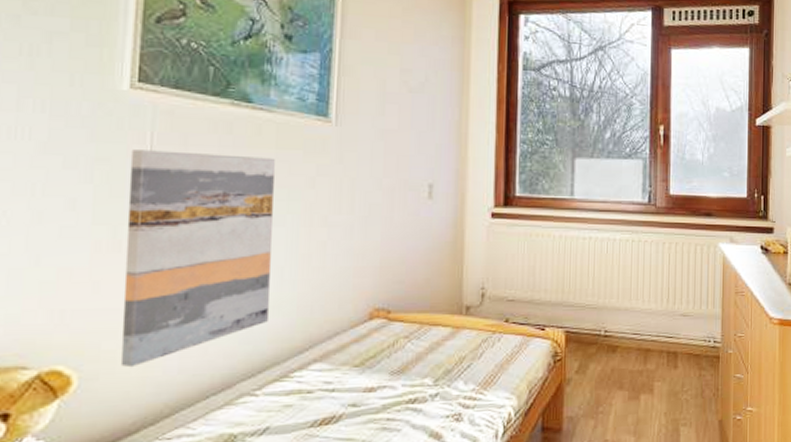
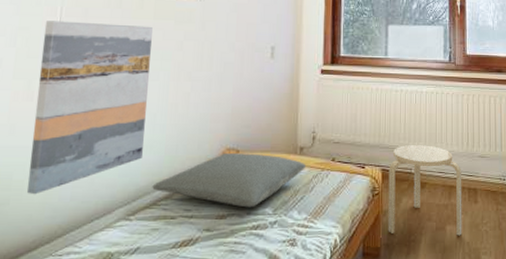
pillow: none [282,314,473,378] -> present [152,153,306,208]
stool: none [572,302,660,406] -> present [388,145,462,236]

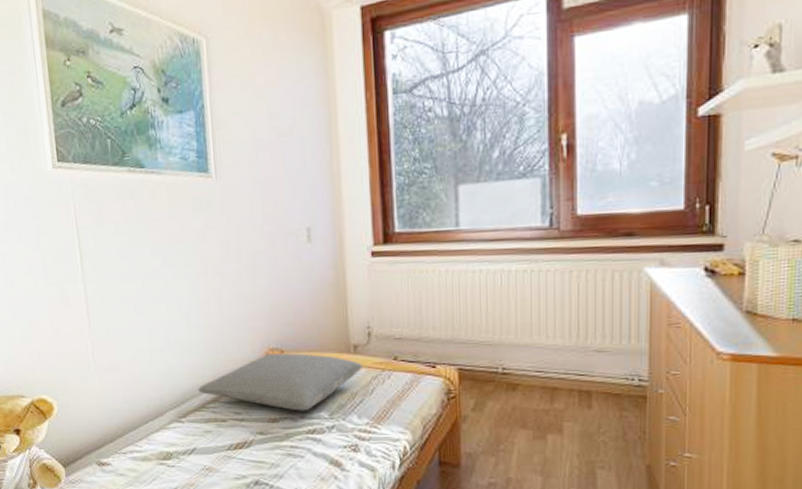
wall art: present [26,21,153,195] -> none [62,216,184,398]
stool: present [388,145,462,236] -> none [467,338,570,446]

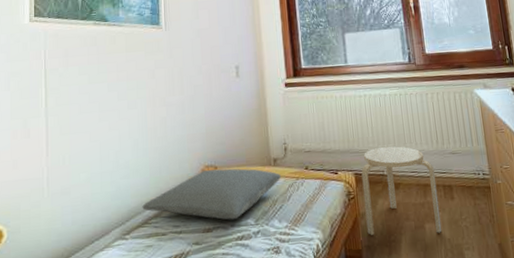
stool: none [467,338,570,446] -> present [361,146,442,235]

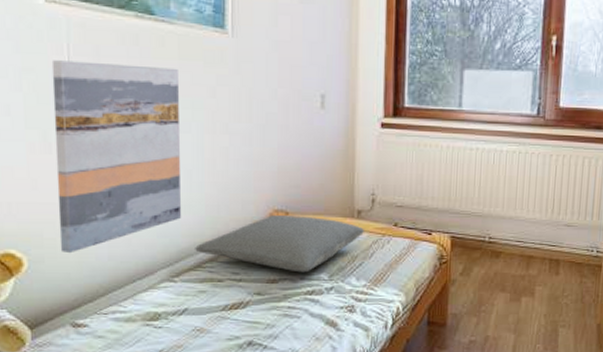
wall art: none [32,59,131,222] -> present [51,60,182,254]
stool: present [361,146,442,235] -> none [456,211,544,308]

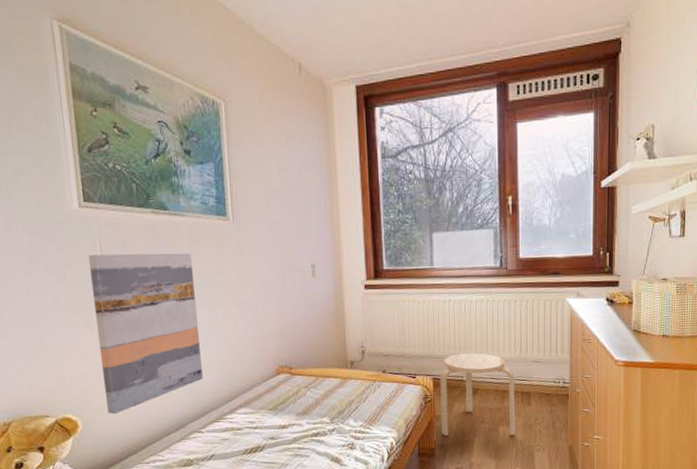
pillow: present [195,215,364,273] -> none [216,369,357,418]
stool: none [456,211,544,308] -> present [440,353,515,436]

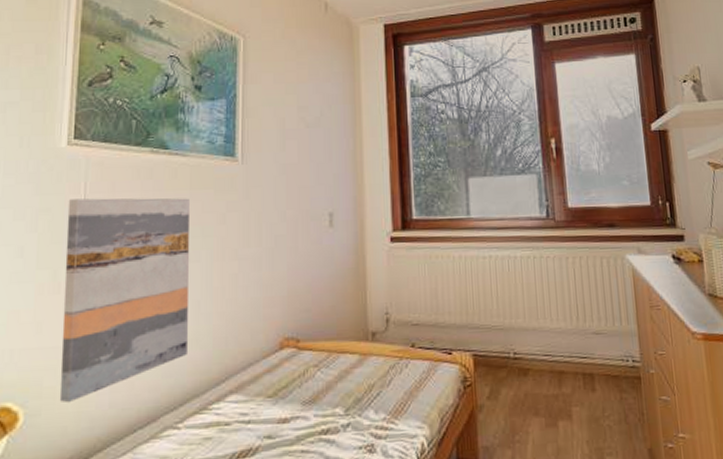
stool: present [440,353,515,436] -> none [481,322,579,433]

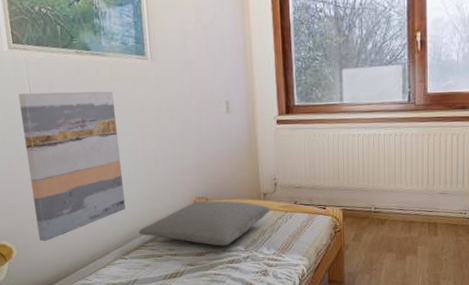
pillow: none [201,342,380,408] -> present [138,200,270,246]

